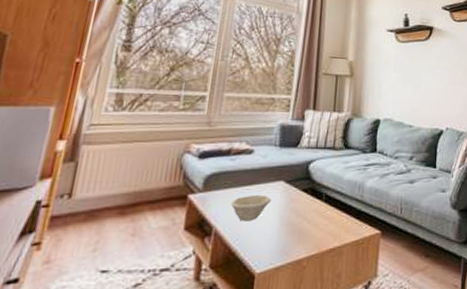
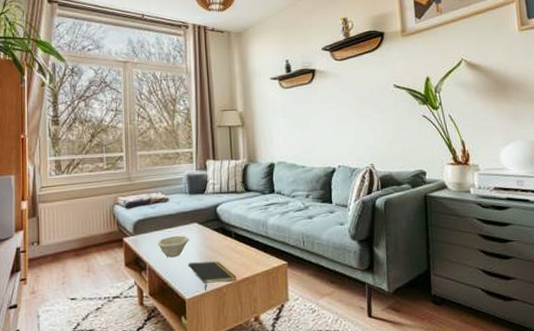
notepad: none [264,228,322,263] -> present [188,261,237,290]

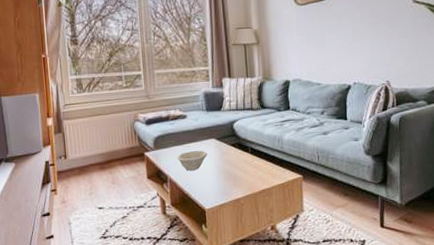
notepad: present [188,261,237,290] -> none [207,175,254,201]

